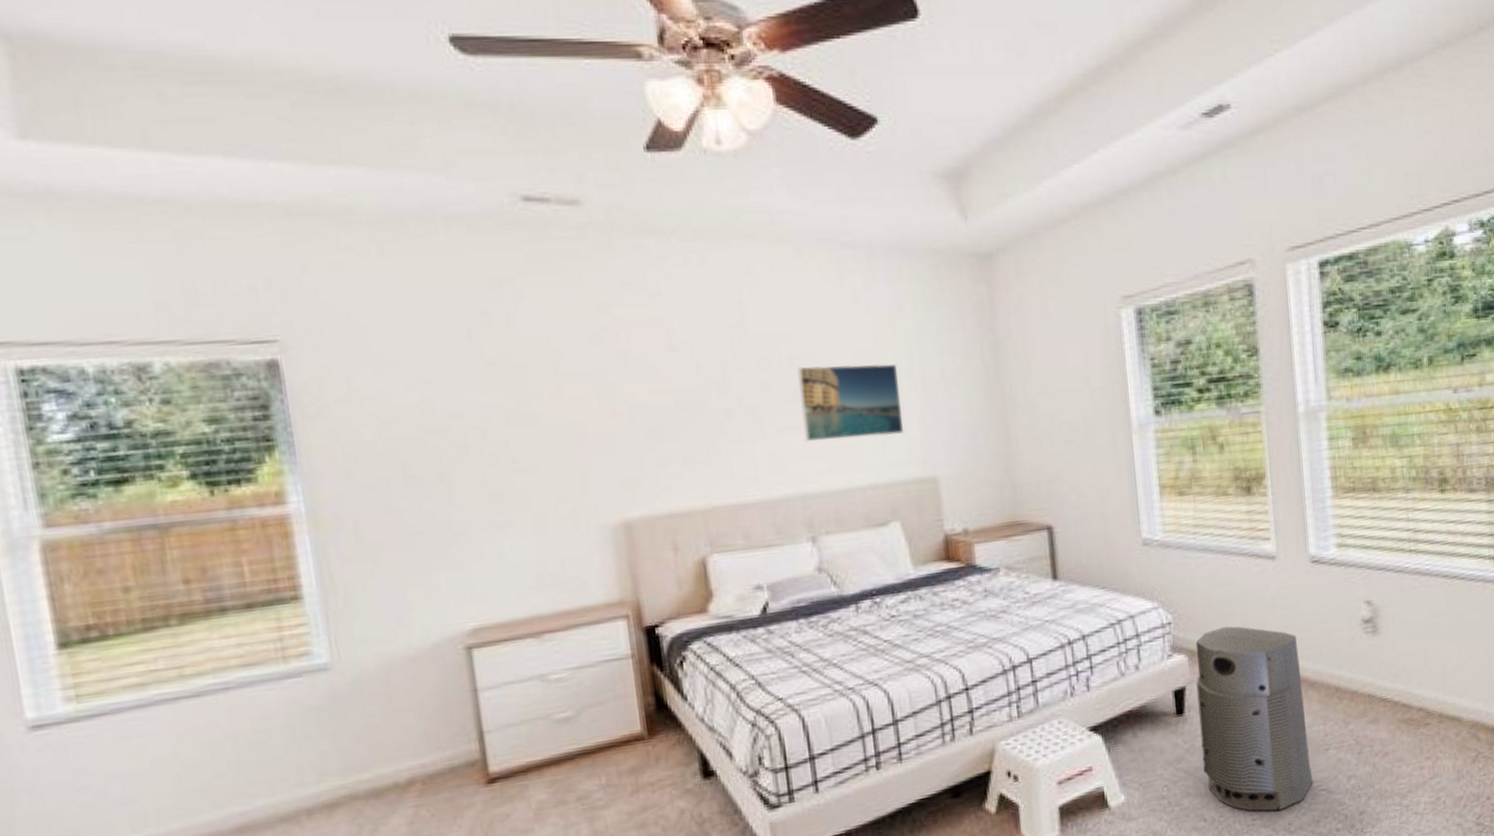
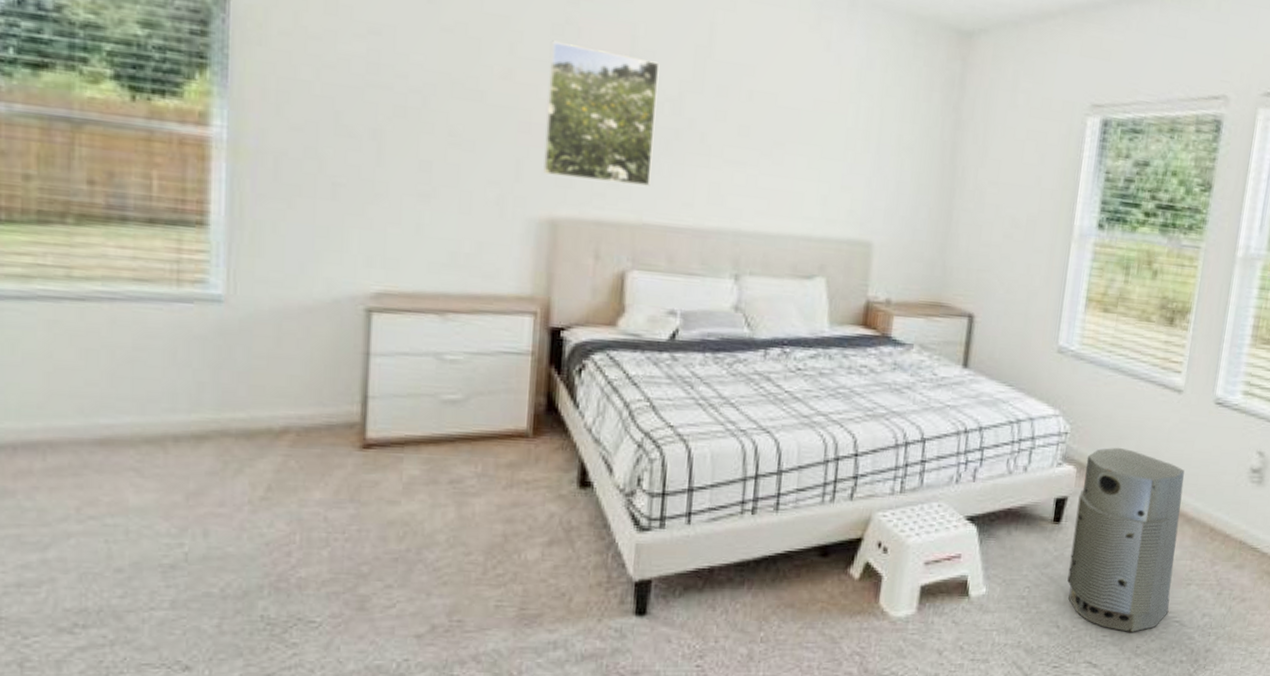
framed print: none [592,349,713,480] -> present [542,40,660,187]
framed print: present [797,363,904,442] -> none [748,102,856,192]

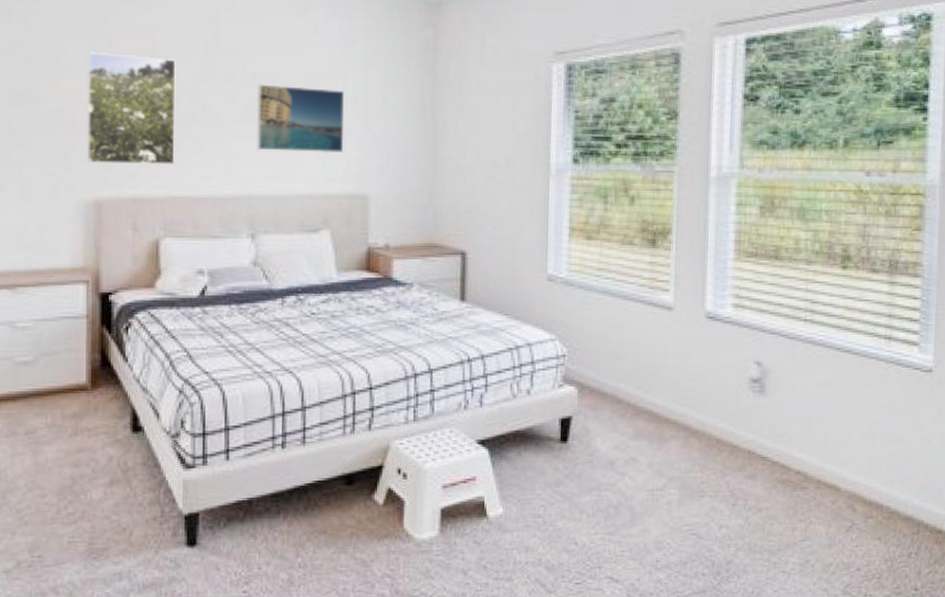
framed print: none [748,102,856,192] -> present [256,84,345,153]
air purifier: present [1067,447,1185,632] -> none [580,366,685,546]

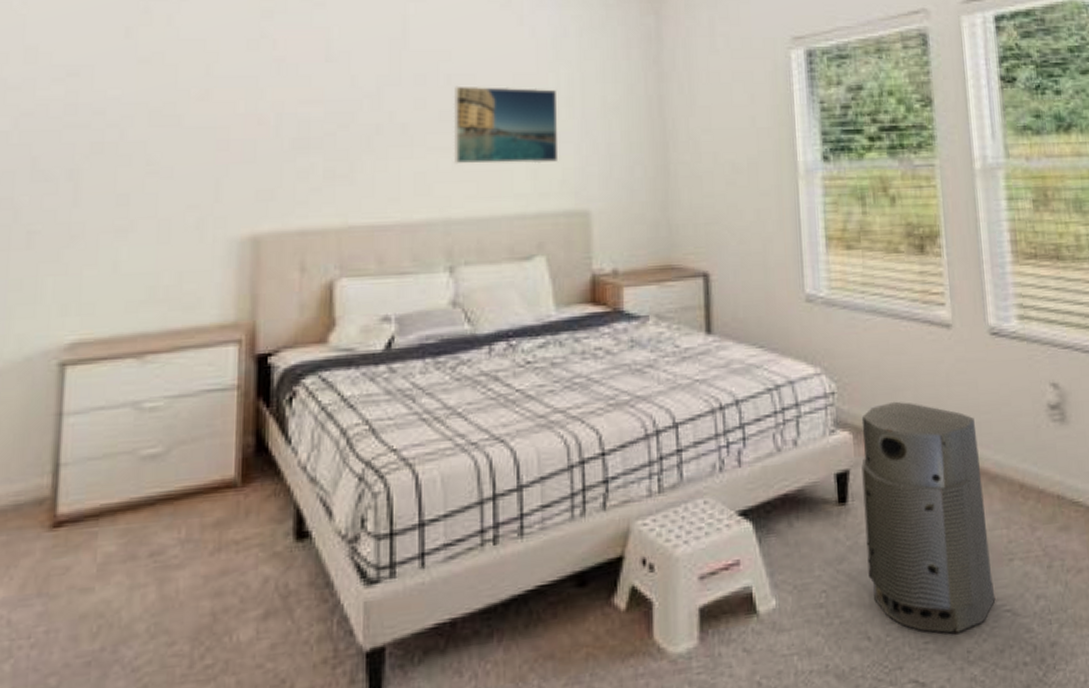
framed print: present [86,51,176,166] -> none [242,55,355,190]
air purifier: none [580,366,685,546] -> present [861,401,996,634]

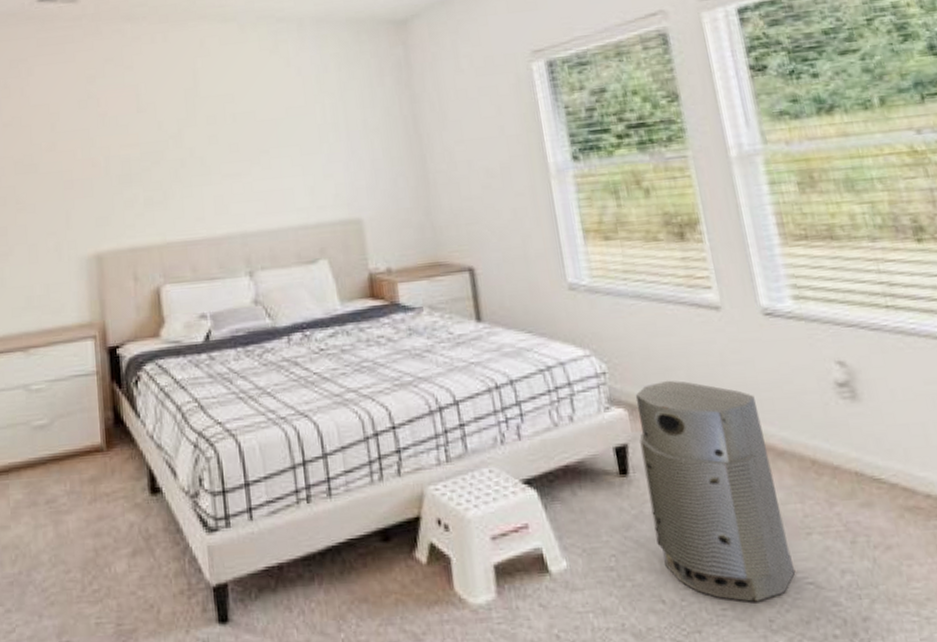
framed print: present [453,85,559,164] -> none [239,118,331,187]

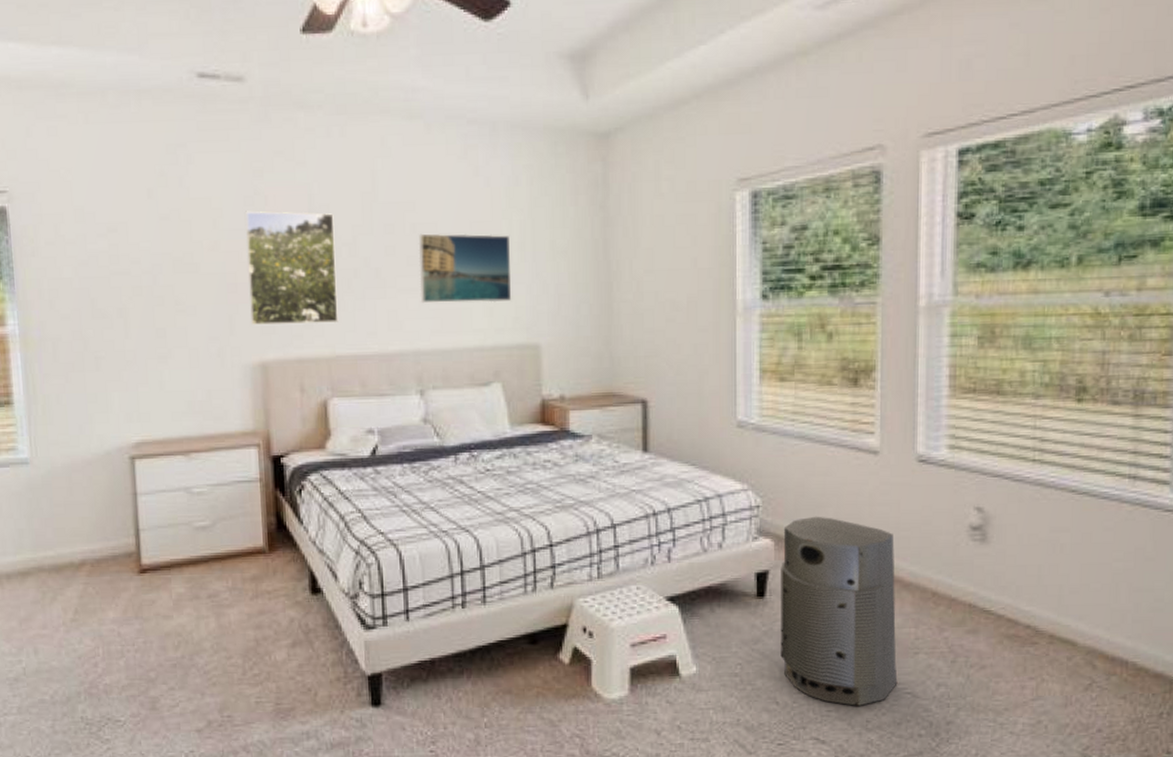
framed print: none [80,110,168,218] -> present [245,211,338,325]
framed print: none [239,118,331,187] -> present [418,233,512,304]

